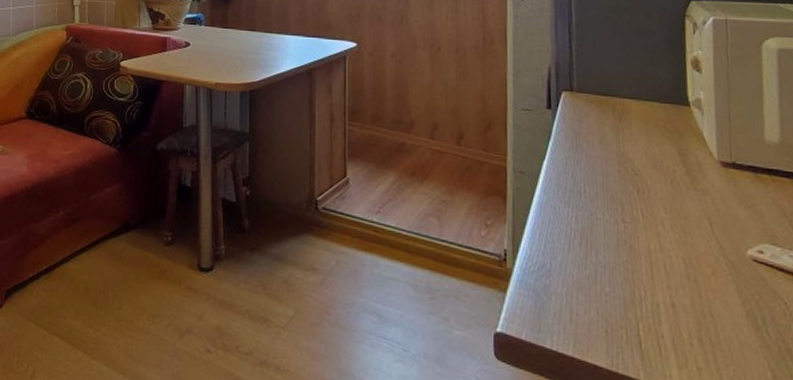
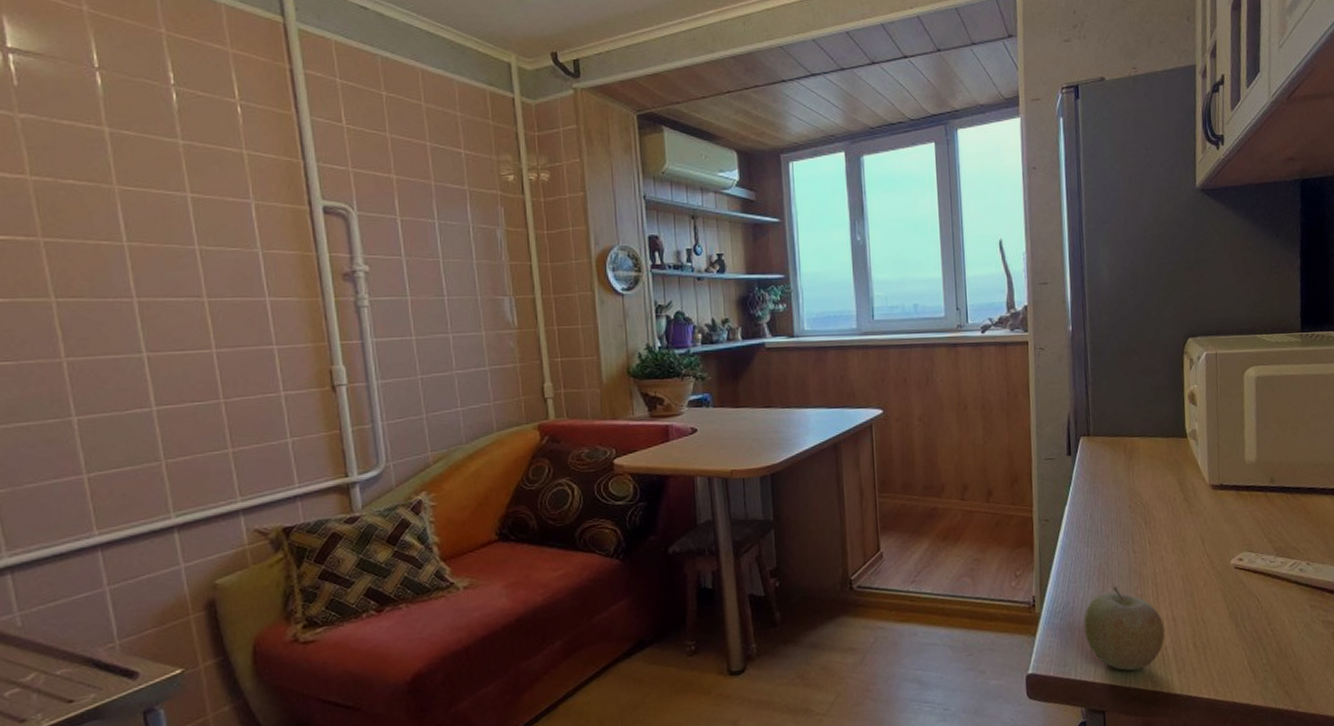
fruit: none [562,254,662,356] -> present [1084,585,1165,671]

